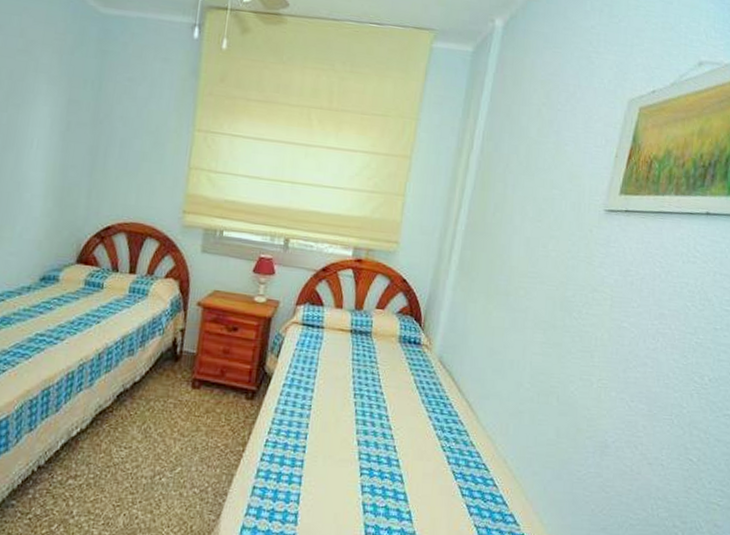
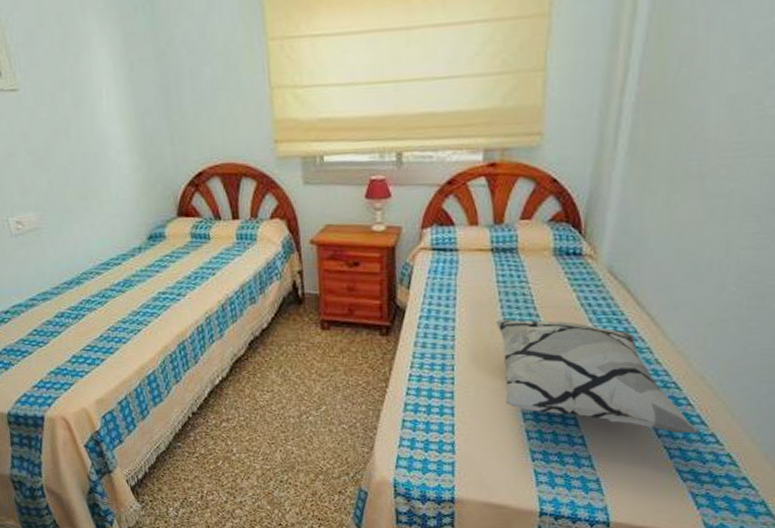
decorative pillow: none [347,394,501,514] -> present [496,319,698,434]

